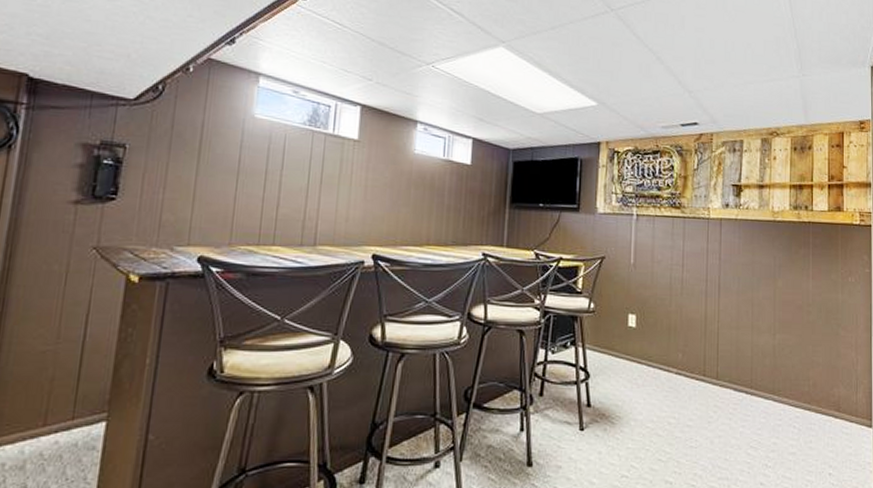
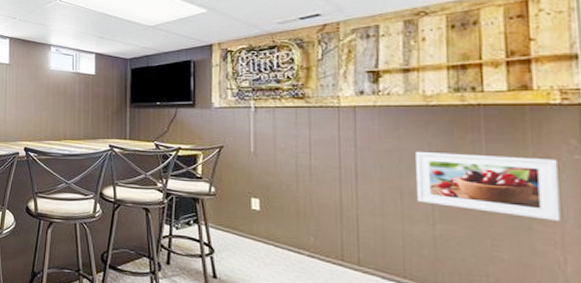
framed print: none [763,264,856,326] -> present [415,151,561,221]

